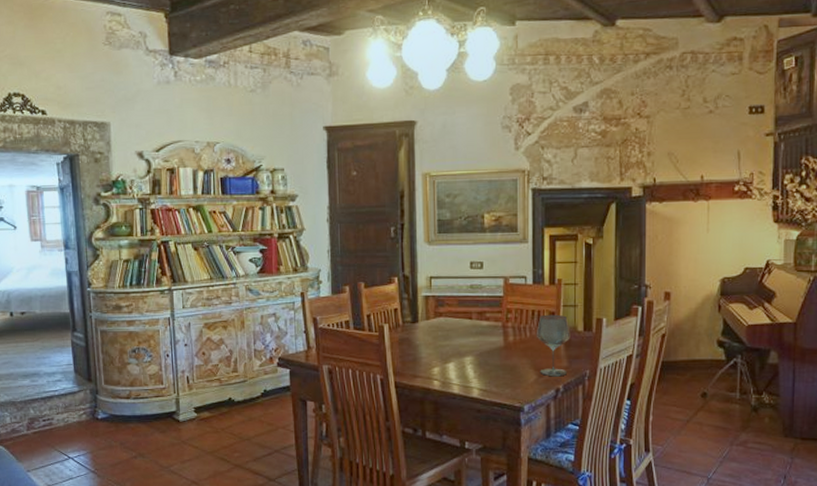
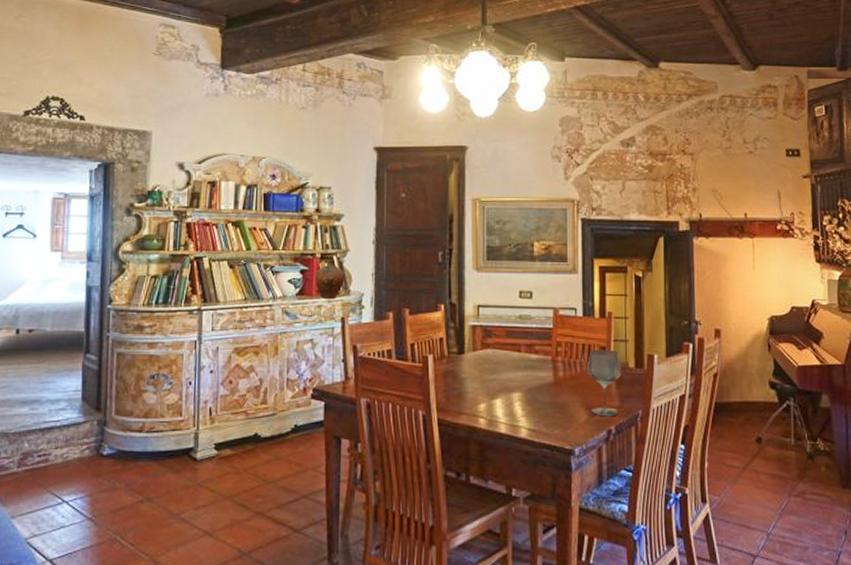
ceramic jug: none [274,235,302,276] -> present [314,256,345,300]

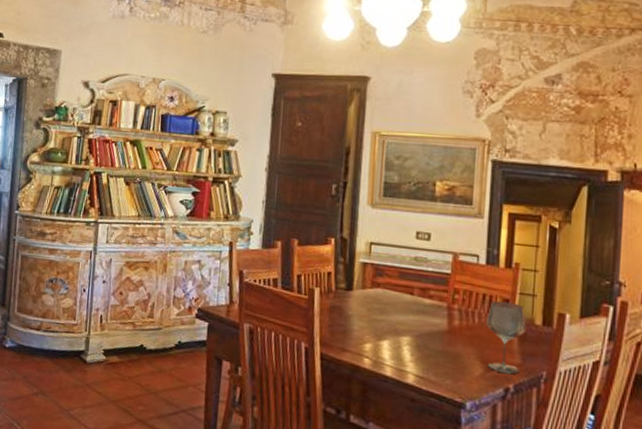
ceramic jug: present [314,256,345,300] -> none [205,180,235,224]

